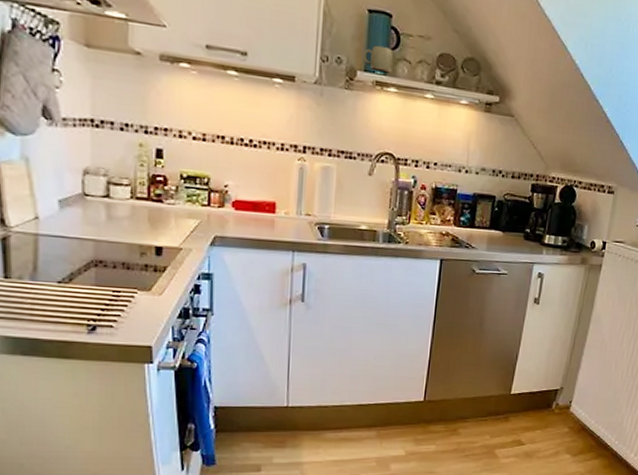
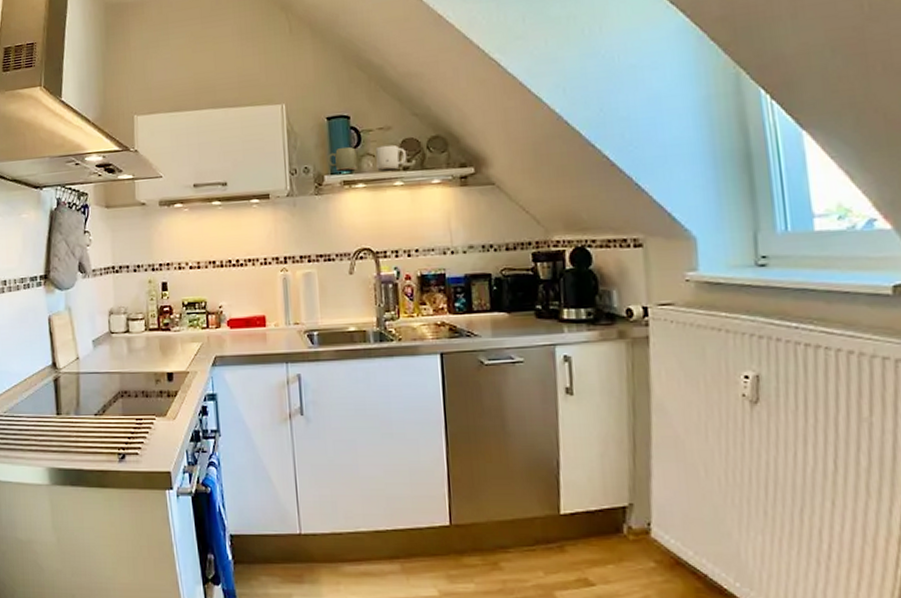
mug: none [411,54,442,83] -> present [375,144,407,172]

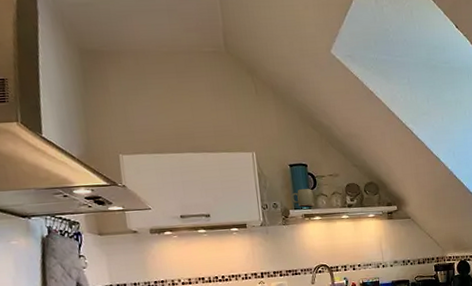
mug: present [375,144,407,172] -> none [327,188,351,208]

